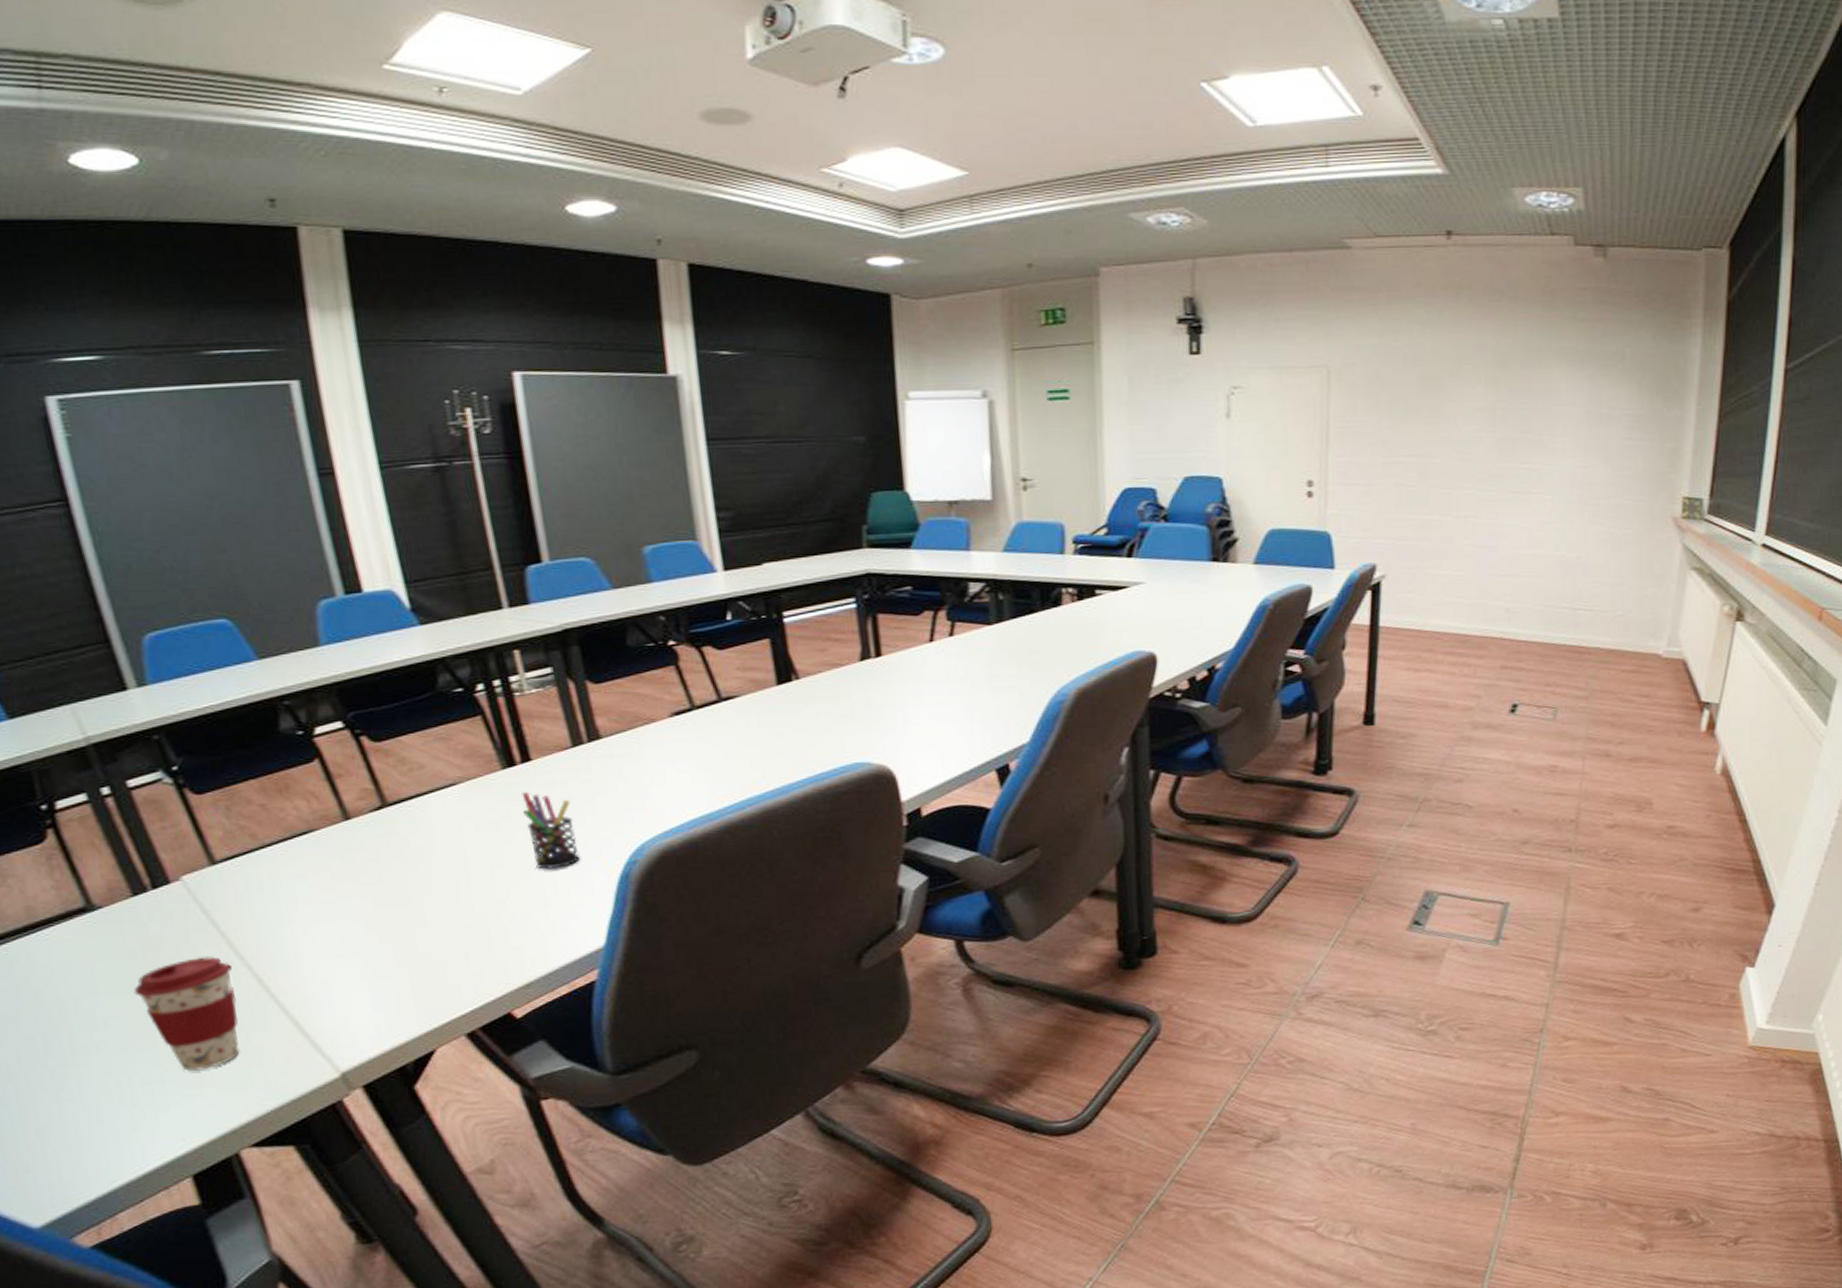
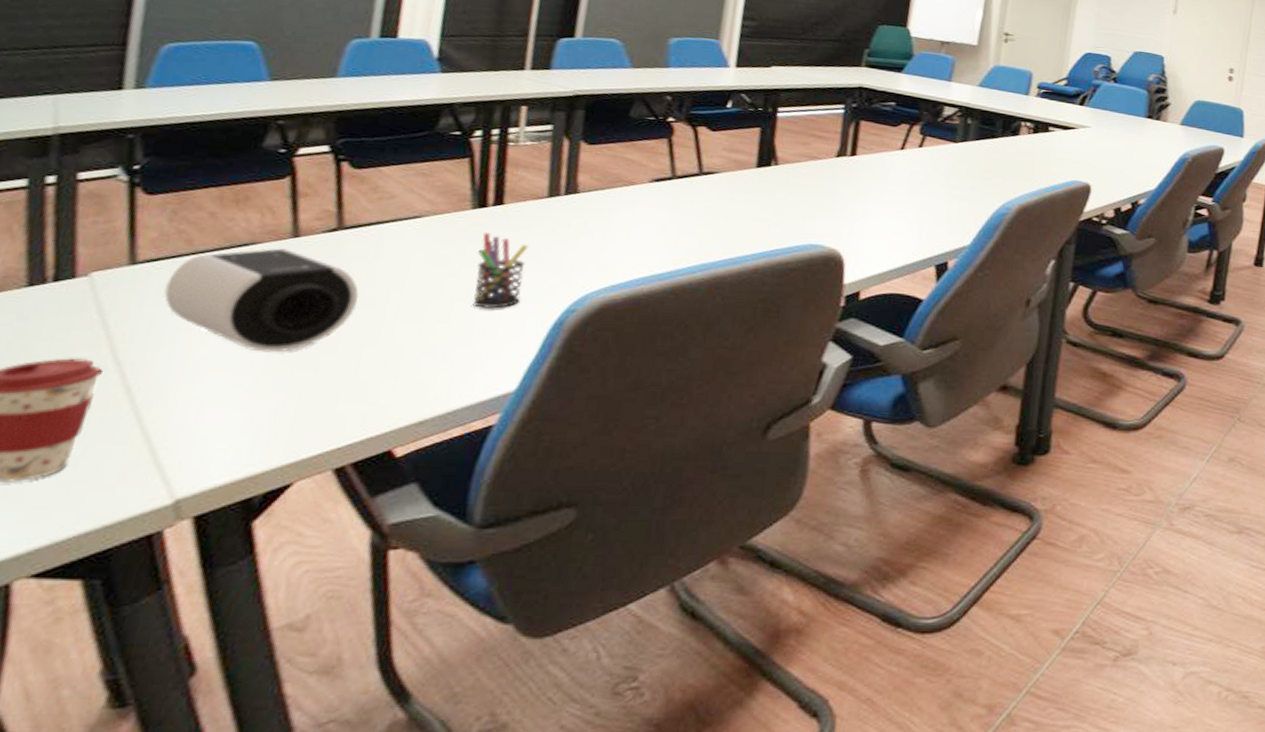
speaker: none [249,832,430,935] -> present [163,248,359,353]

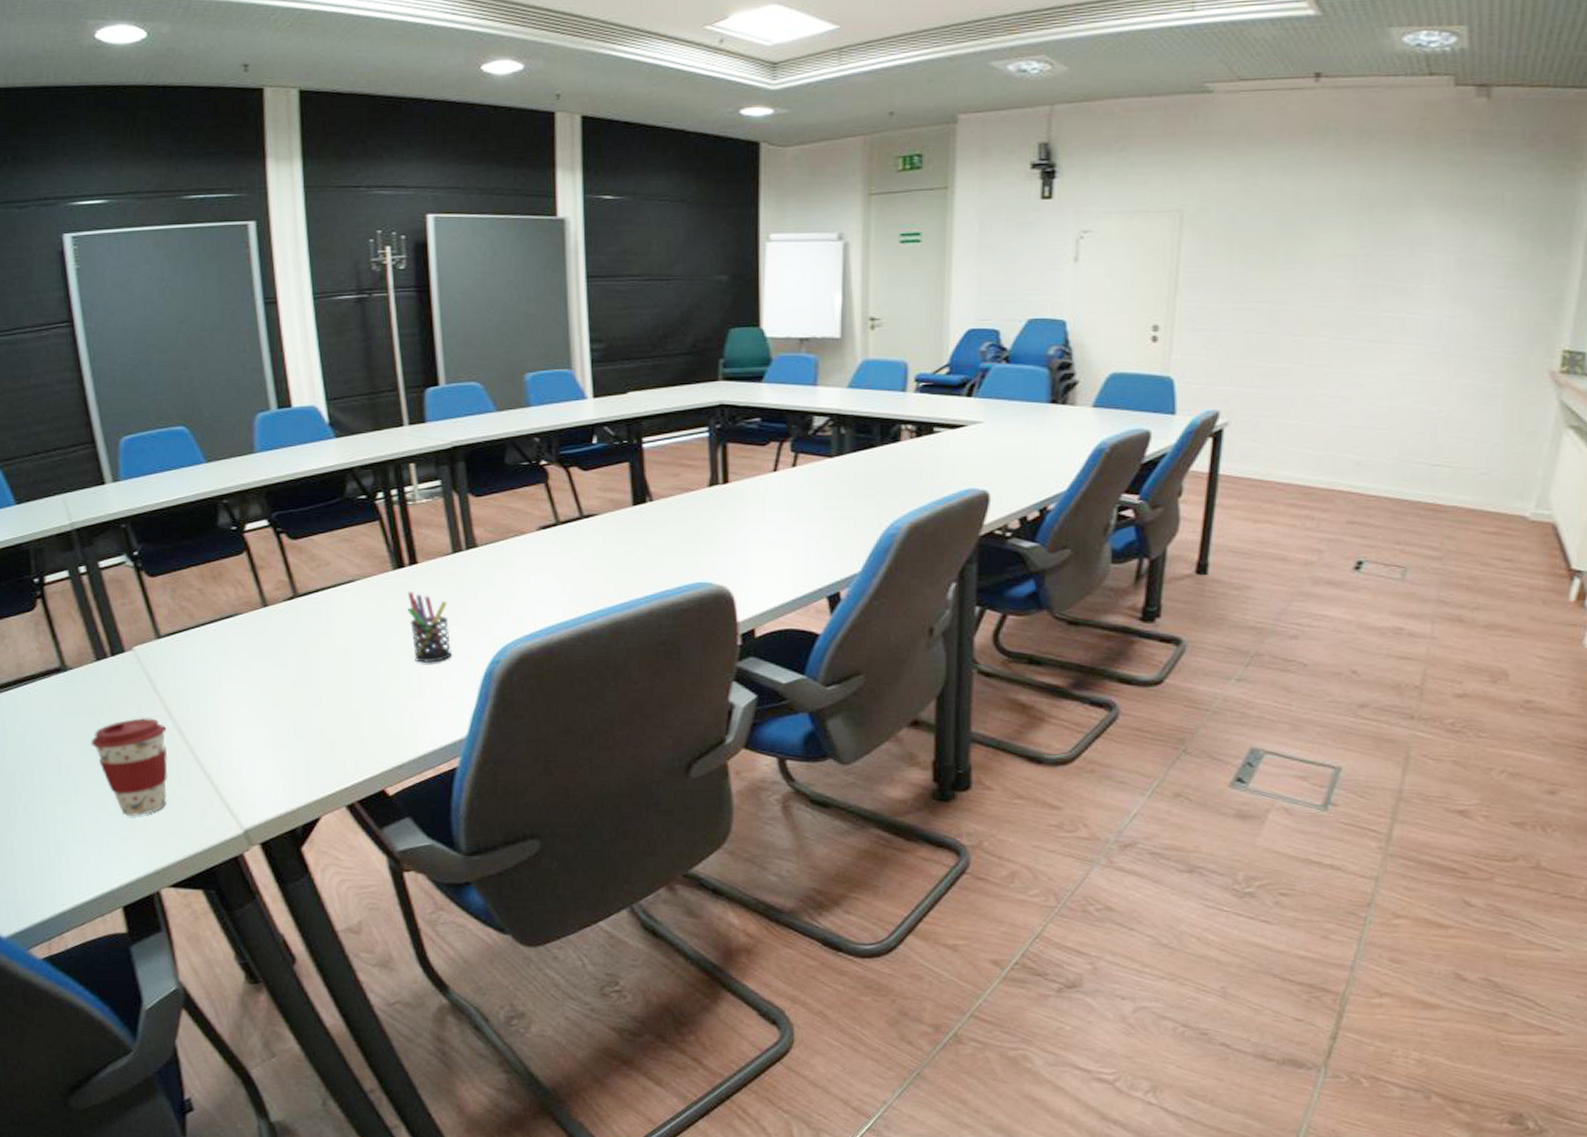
speaker: present [163,248,359,353] -> none [185,617,327,709]

